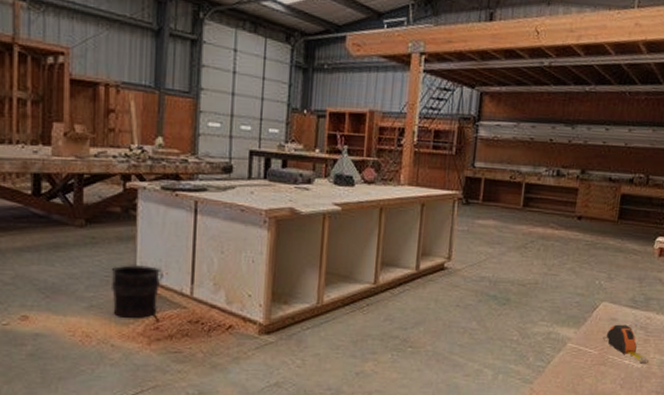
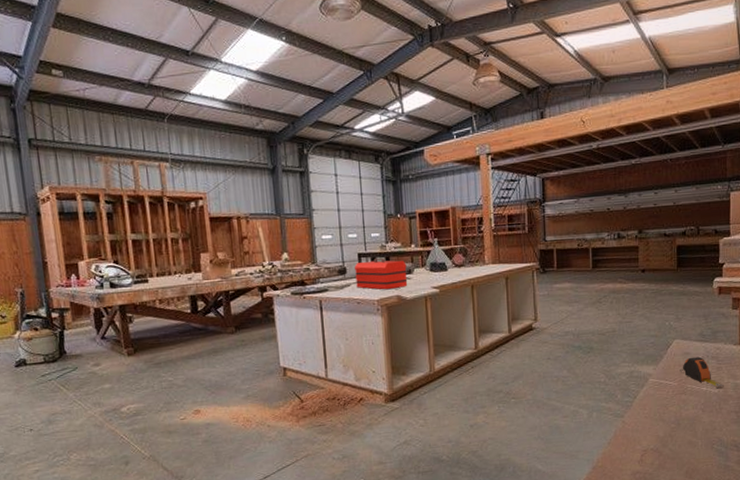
bucket: present [110,265,163,319] -> none [260,358,302,403]
toolbox: none [242,159,307,200] -> present [355,257,408,290]

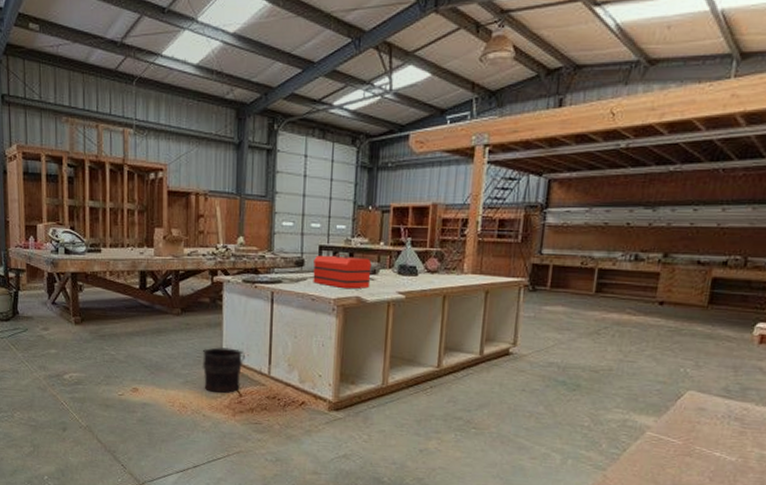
bucket: none [260,358,302,403] -> present [202,347,245,394]
tape measure: present [680,356,725,389] -> none [688,414,746,457]

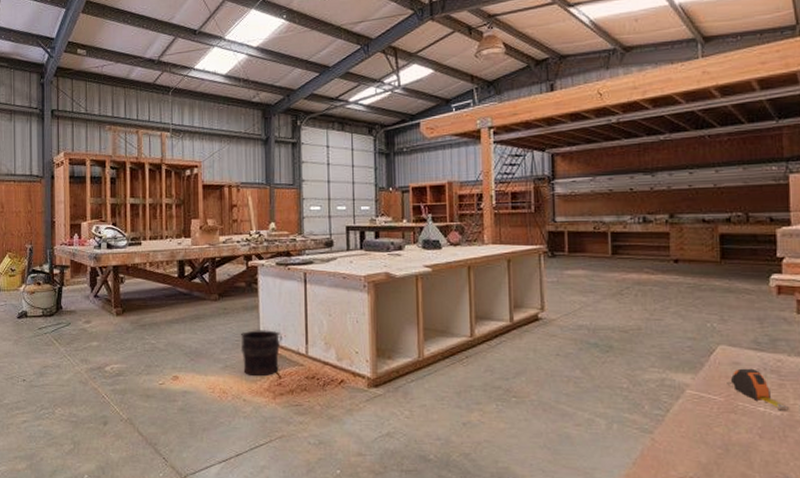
toolbox: present [313,252,372,289] -> none [342,231,398,266]
tape measure: none [688,414,746,457] -> present [727,368,790,411]

